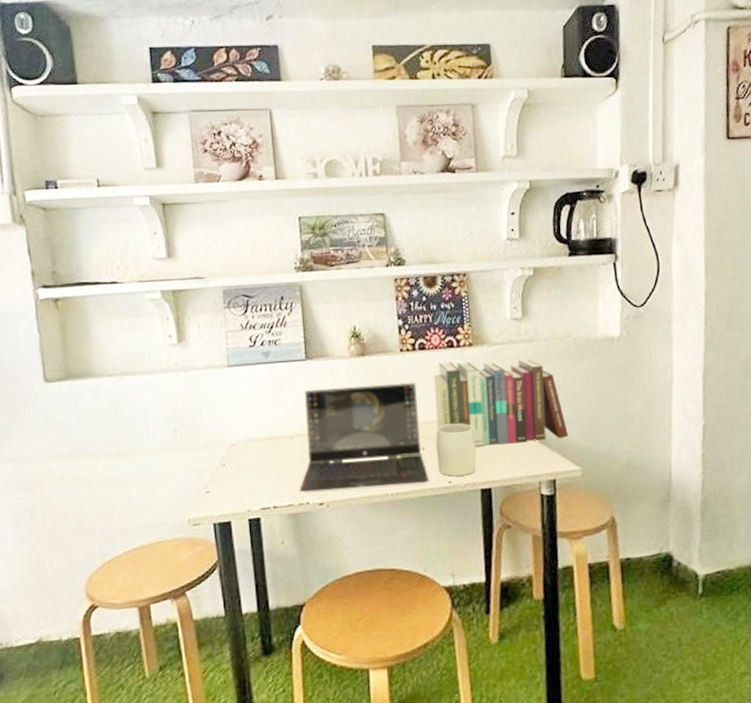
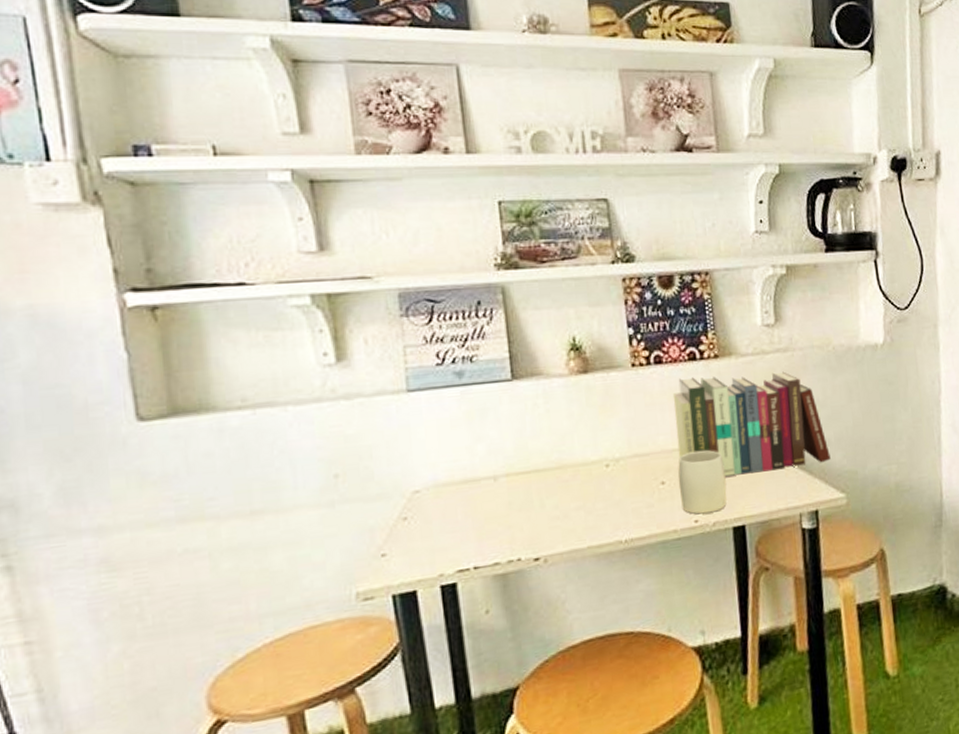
laptop computer: present [299,382,429,493] -> none [507,403,671,547]

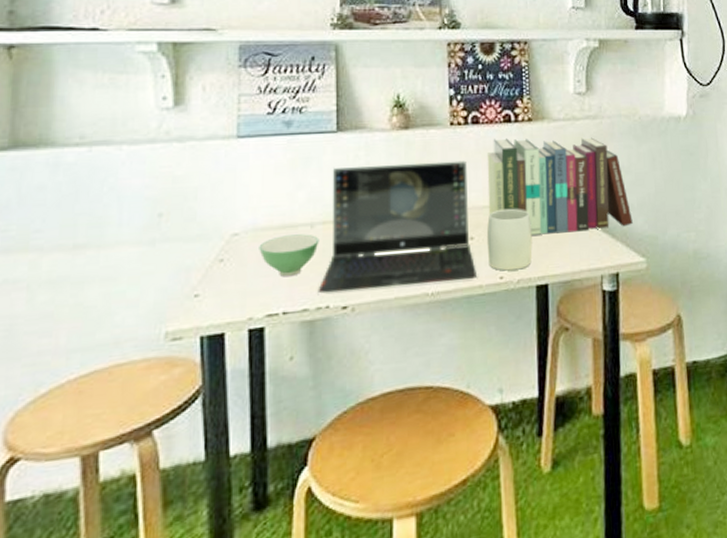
bowl: none [442,487,505,532] -> present [259,234,319,277]
laptop computer: none [507,403,671,547] -> present [318,160,477,294]

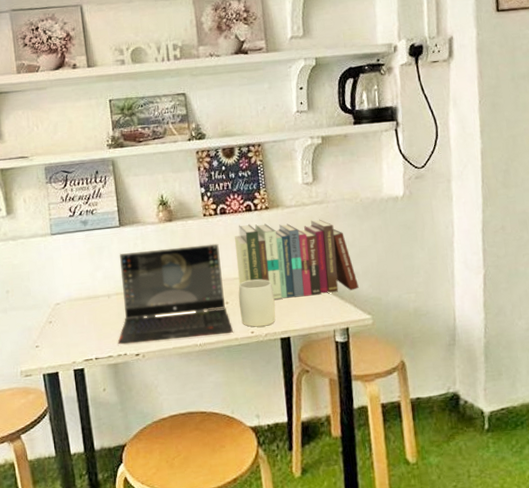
bowl: present [259,234,319,277] -> none [74,302,115,334]

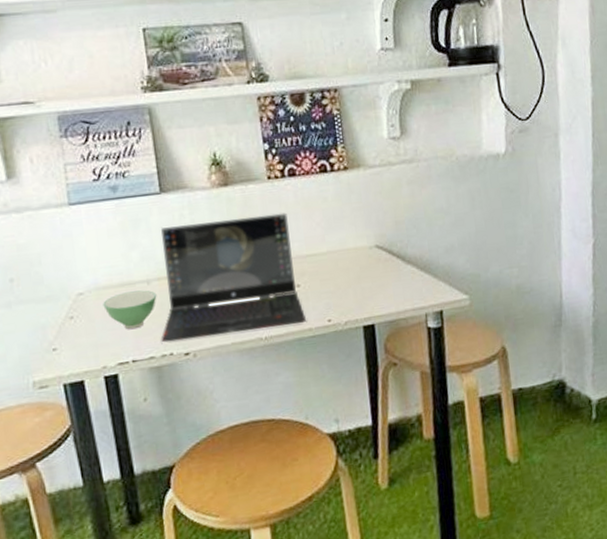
bowl: none [74,302,115,334] -> present [103,290,157,330]
books: present [234,219,359,300] -> none [306,181,455,280]
mug: present [238,279,276,327] -> none [311,255,357,315]

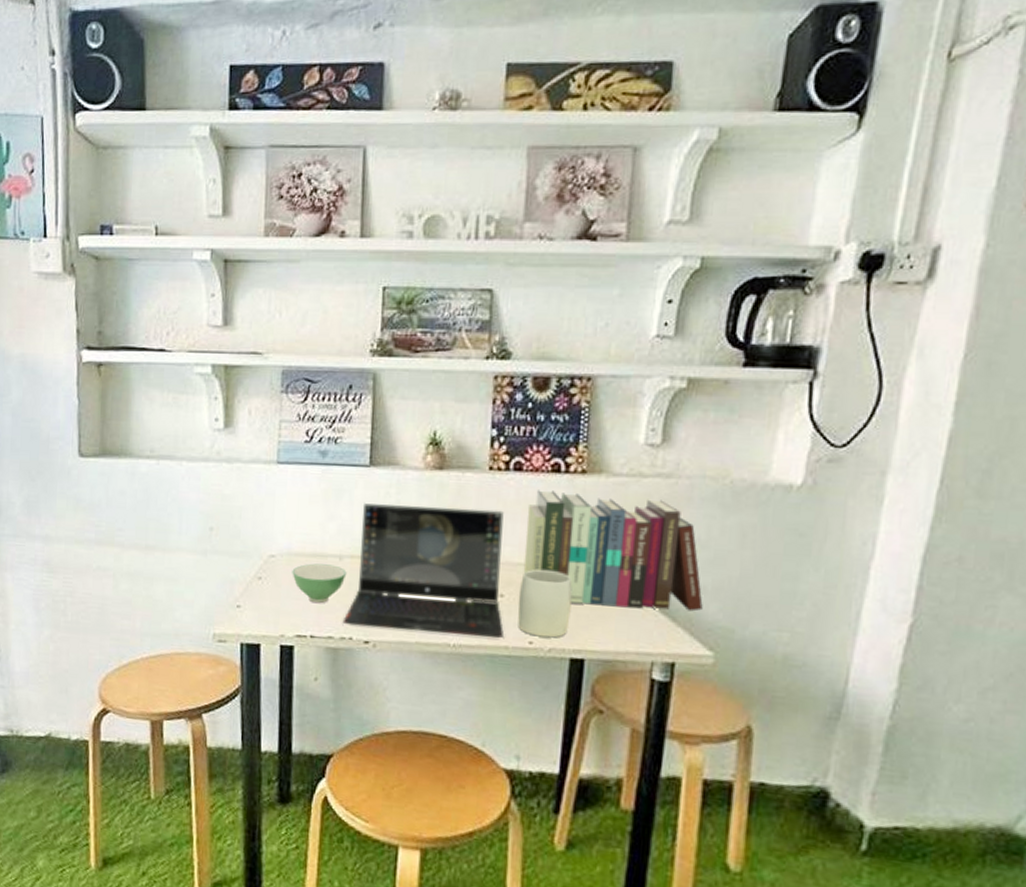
books: none [306,181,455,280] -> present [523,490,703,612]
mug: none [311,255,357,315] -> present [517,569,573,638]

